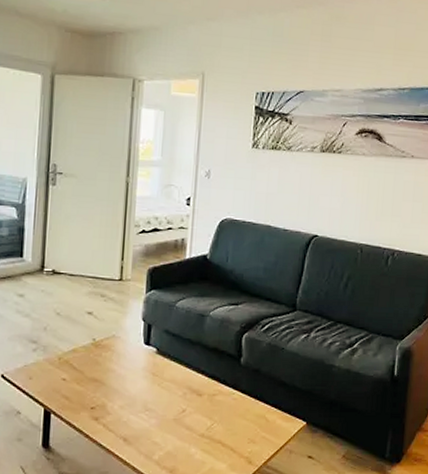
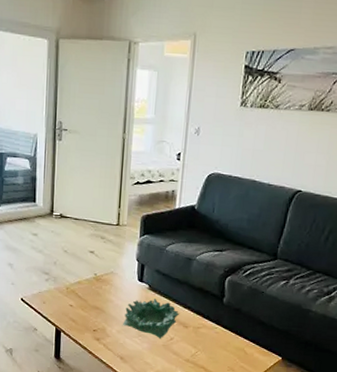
decorative bowl: none [125,364,192,412] -> present [122,299,179,339]

